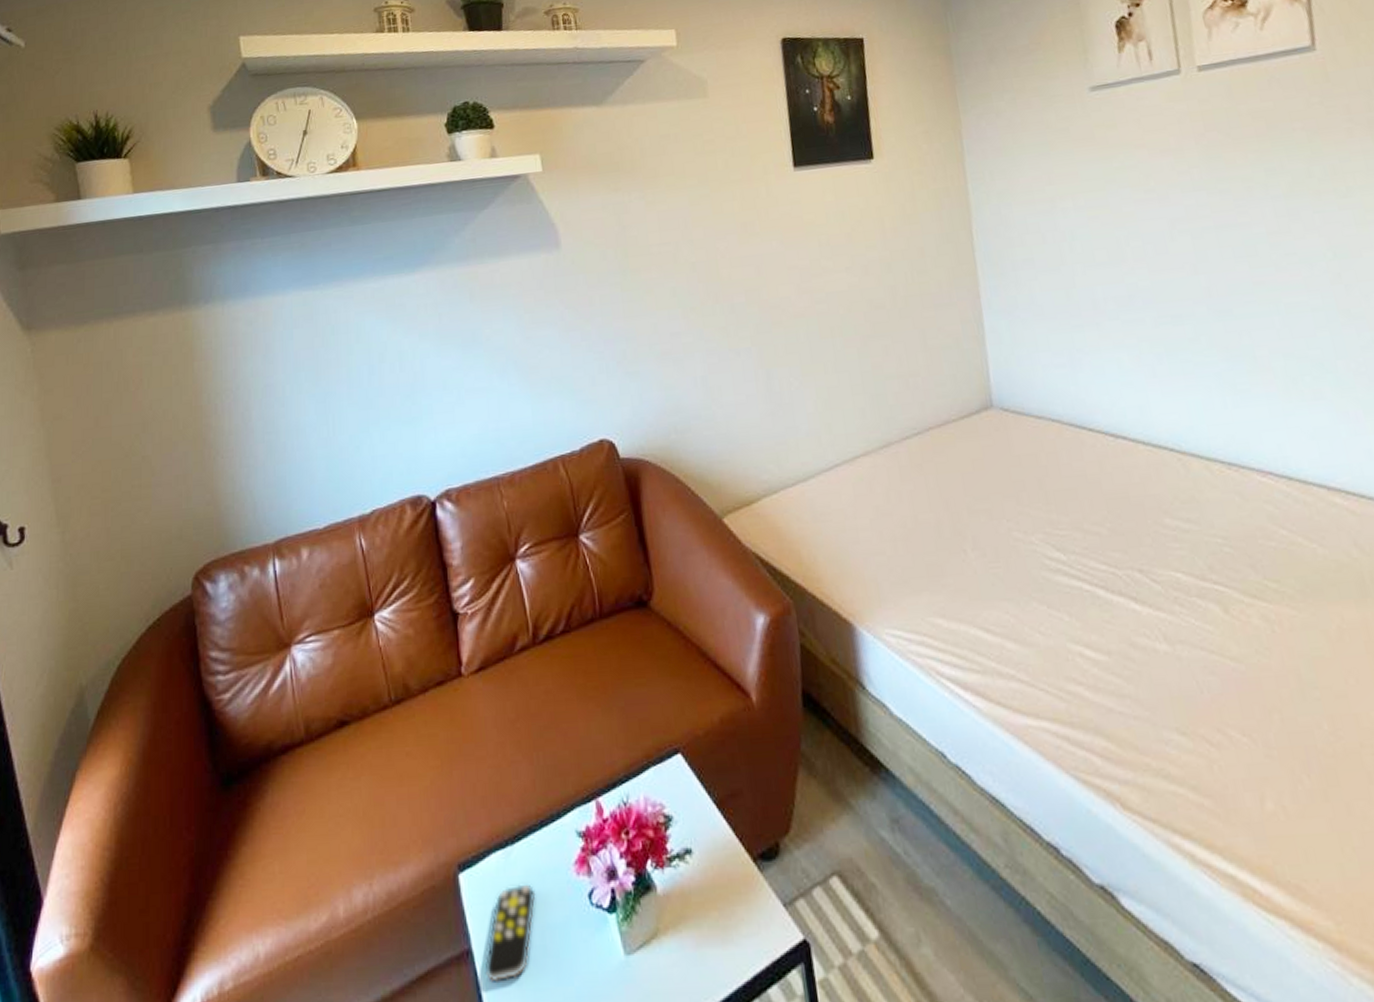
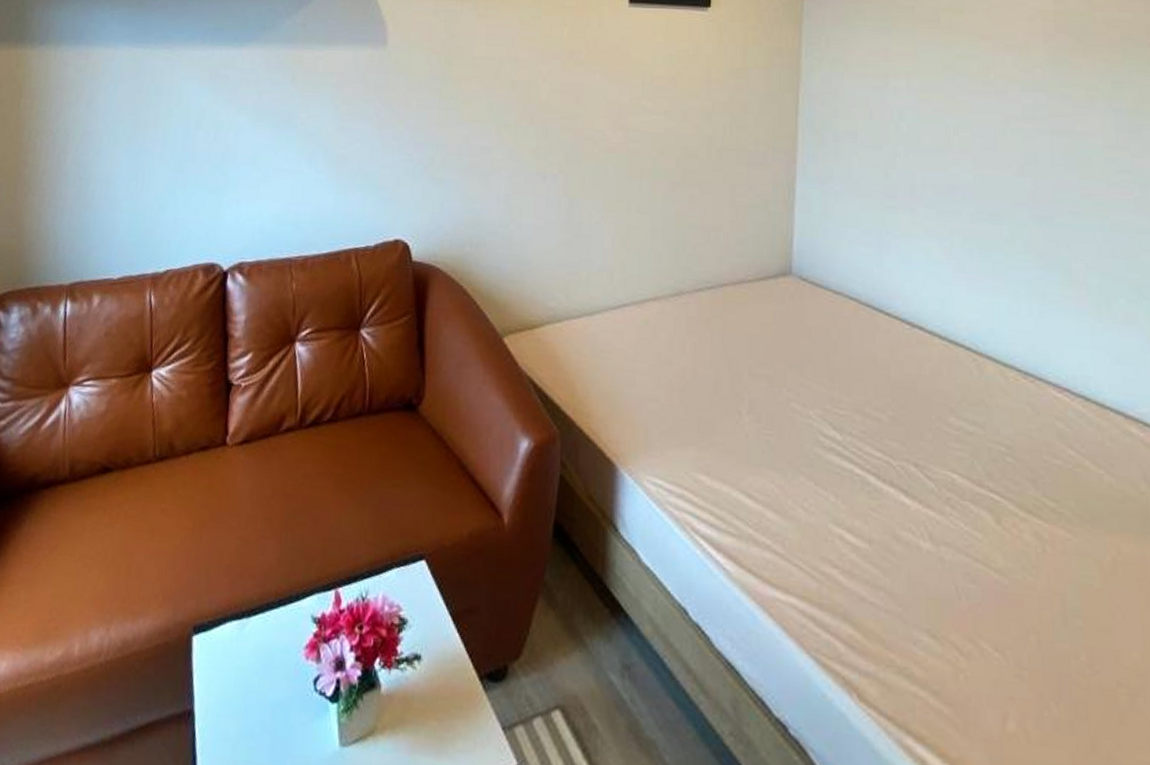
remote control: present [484,884,536,983] -> none [202,656,263,748]

